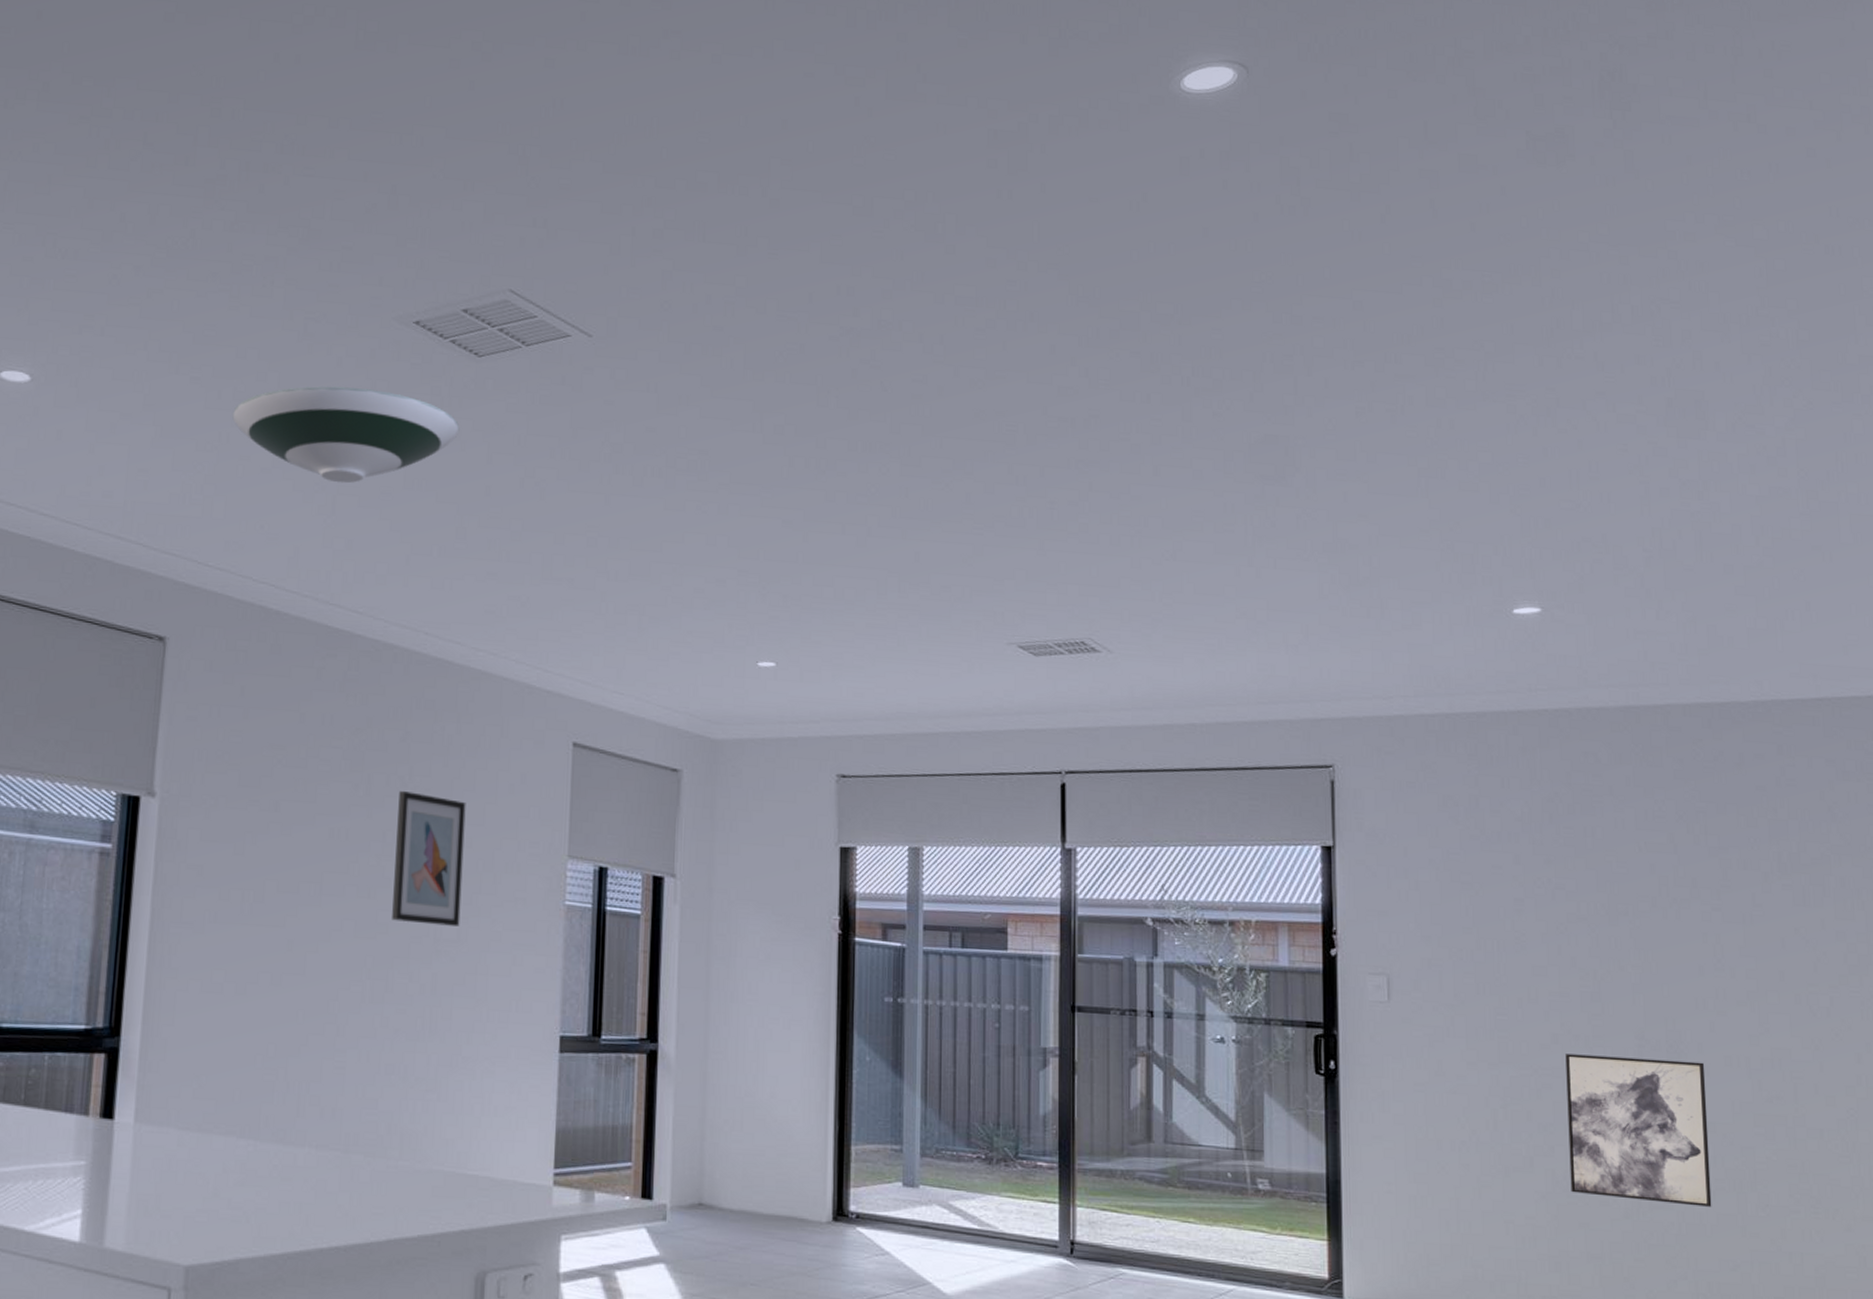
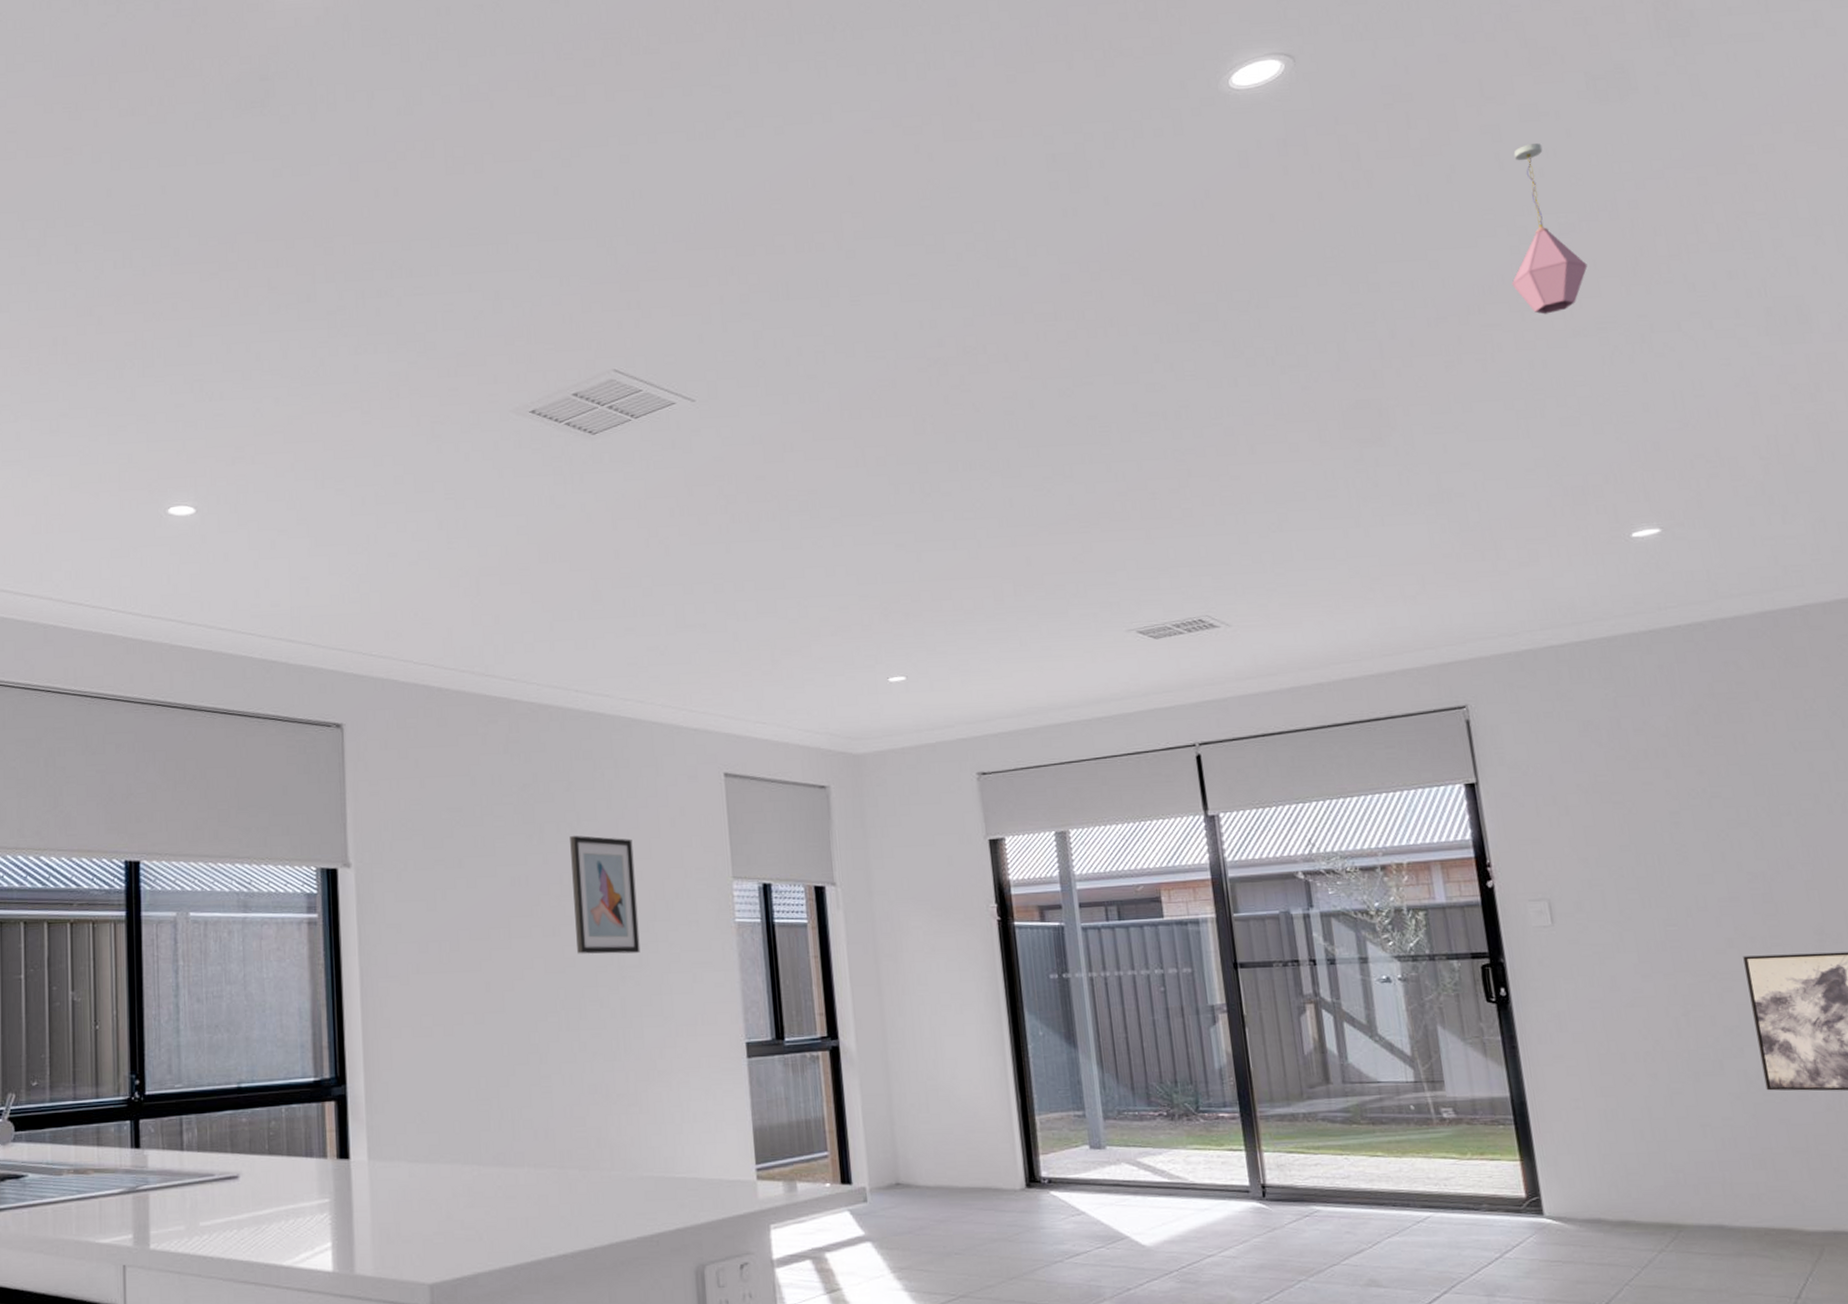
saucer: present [232,386,460,484] -> none [377,477,584,566]
pendant light: none [1430,195,1505,373] -> present [1511,142,1588,315]

